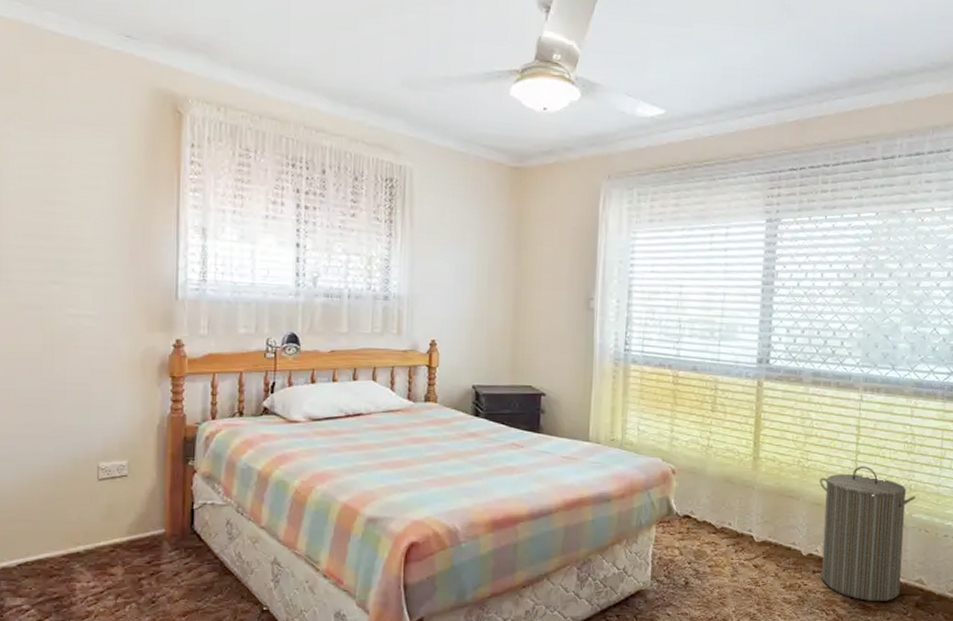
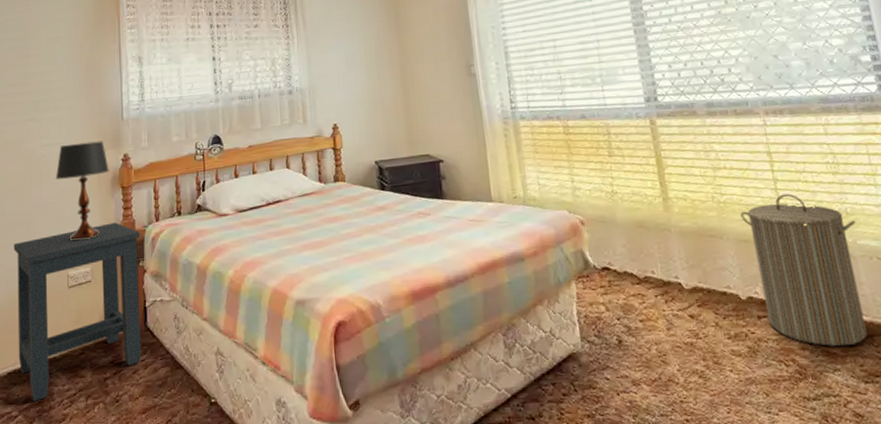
side table: none [28,415,192,596] -> present [14,222,142,402]
table lamp: none [85,318,156,430] -> present [55,141,109,241]

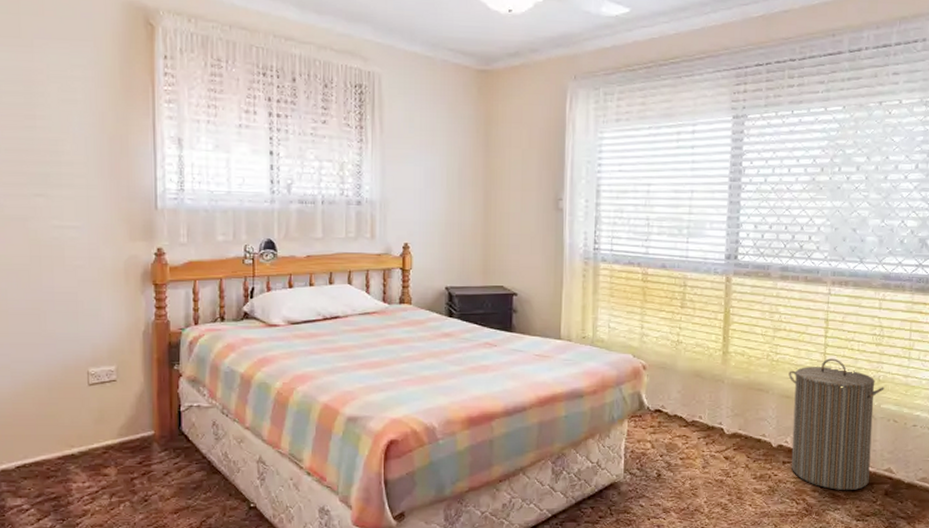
side table: present [14,222,142,402] -> none [19,321,176,496]
table lamp: present [55,141,109,241] -> none [71,229,139,337]

